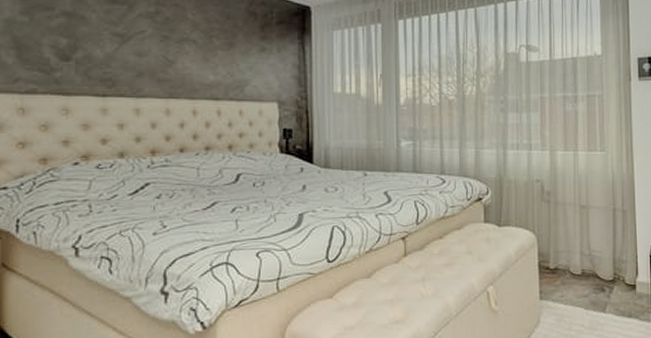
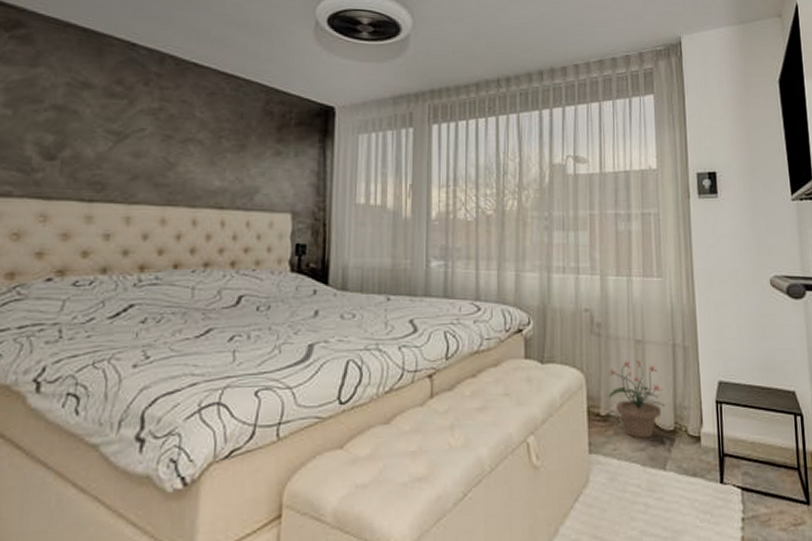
potted plant: none [557,222,605,287] -> present [609,359,665,439]

